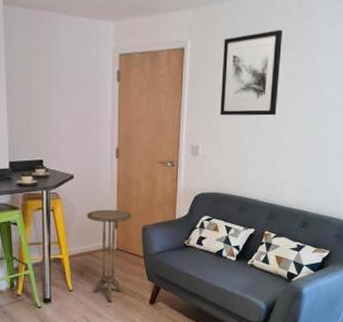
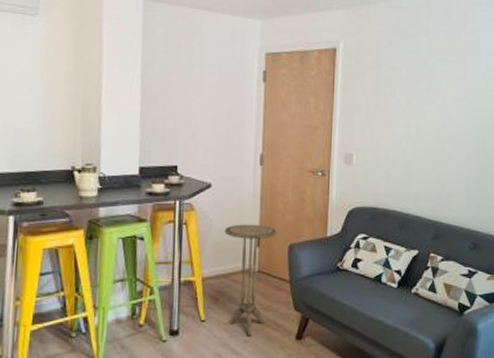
wall art: present [220,30,283,116] -> none [376,32,441,123]

